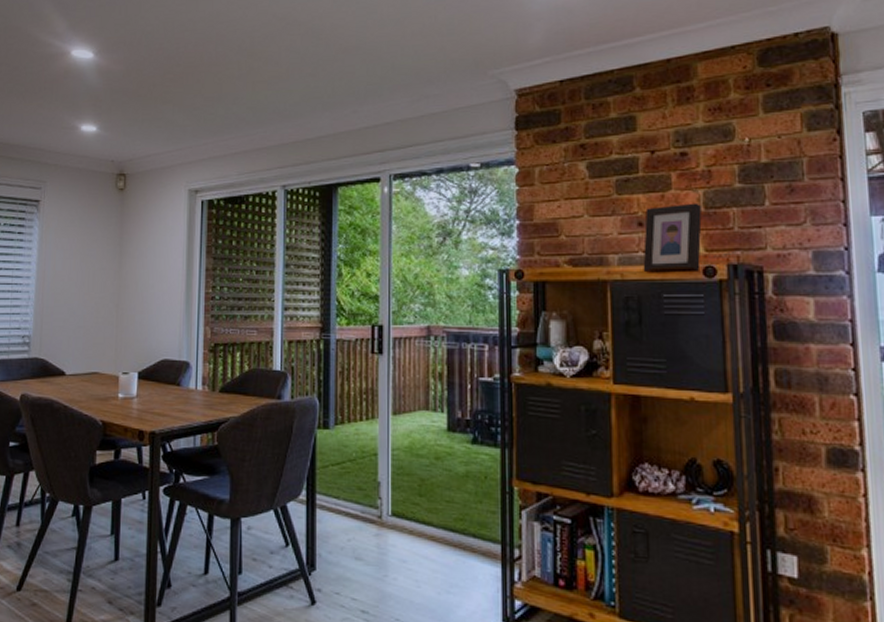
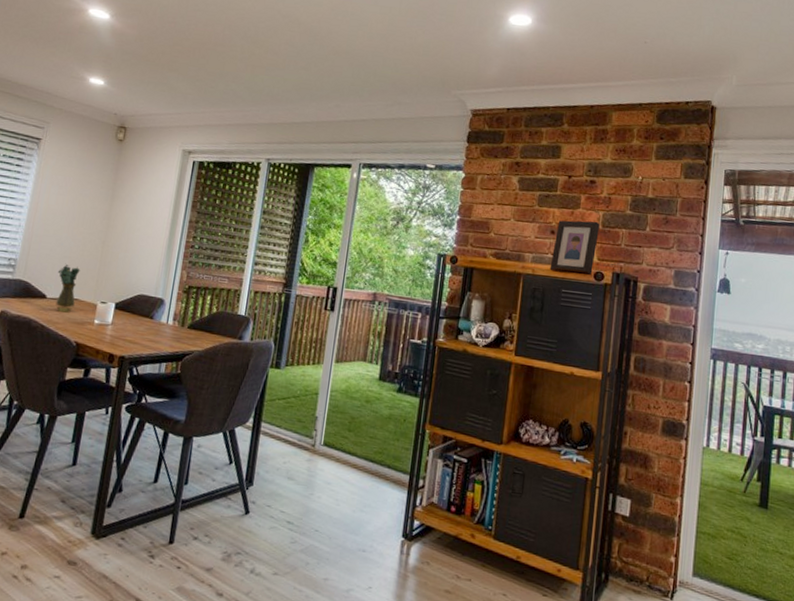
vase: none [73,334,97,389] -> present [55,263,80,313]

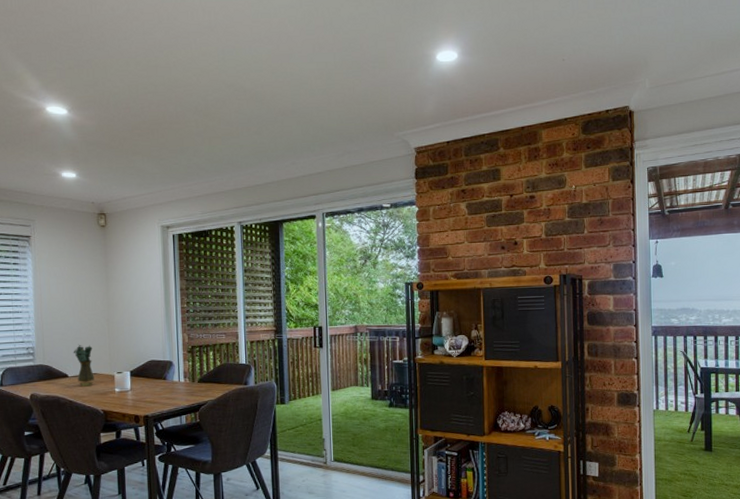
picture frame: present [549,220,600,276] -> none [504,232,544,283]

